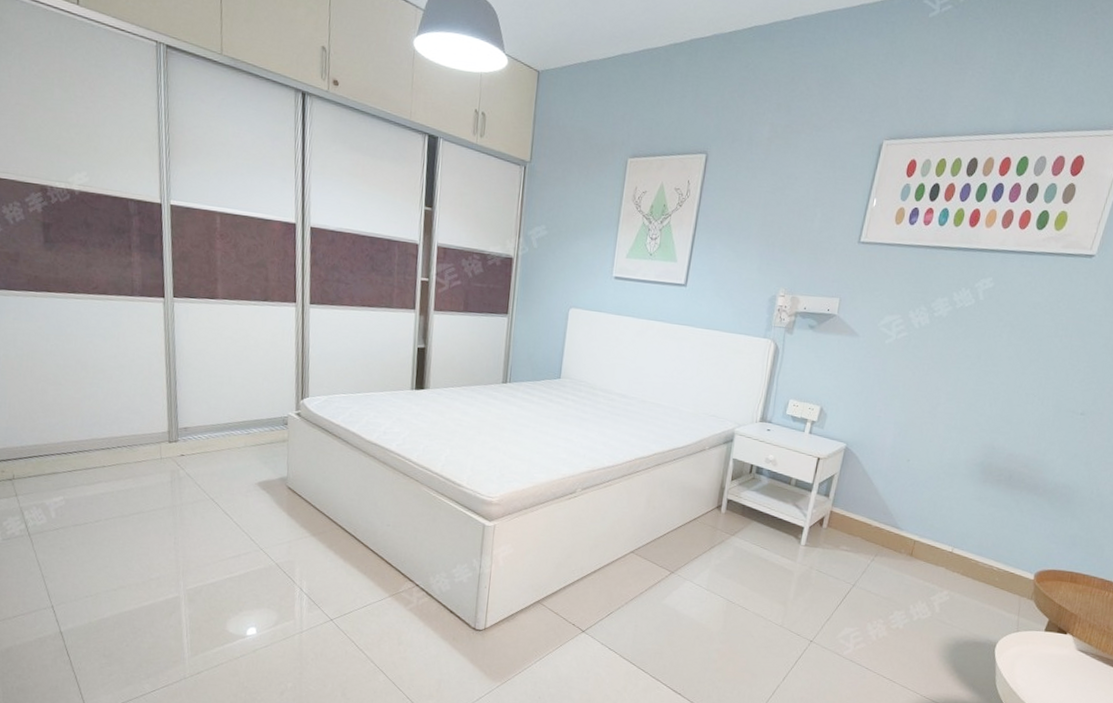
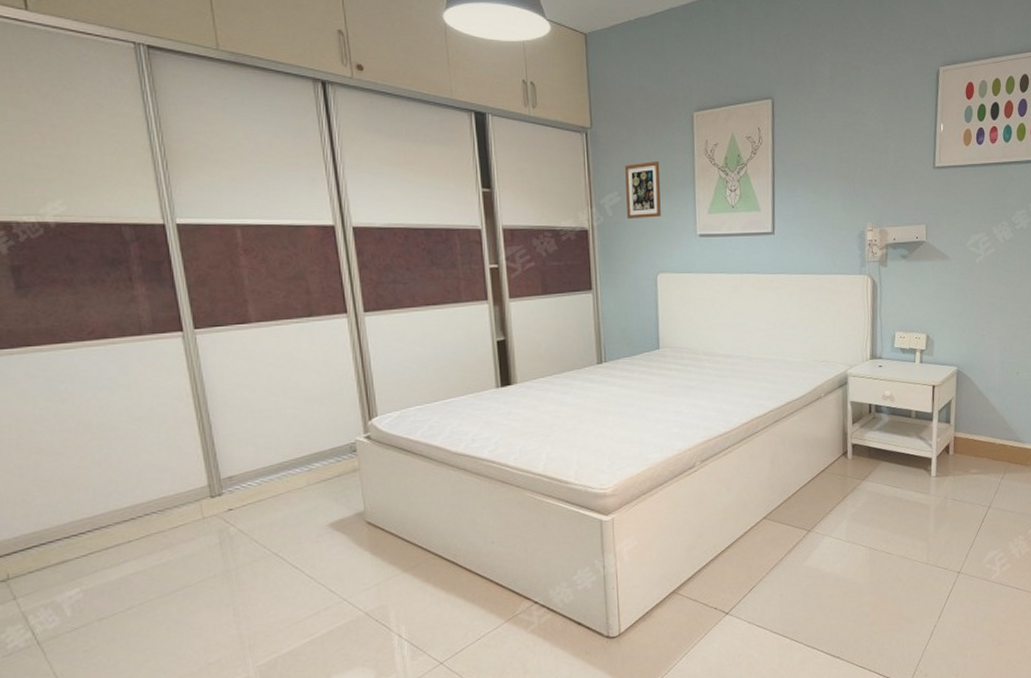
picture frame: none [551,200,589,255] -> present [625,160,661,218]

